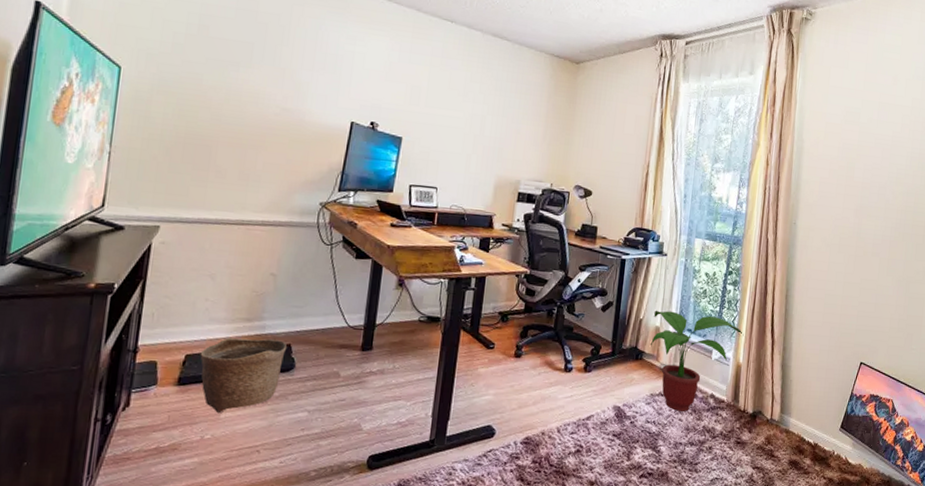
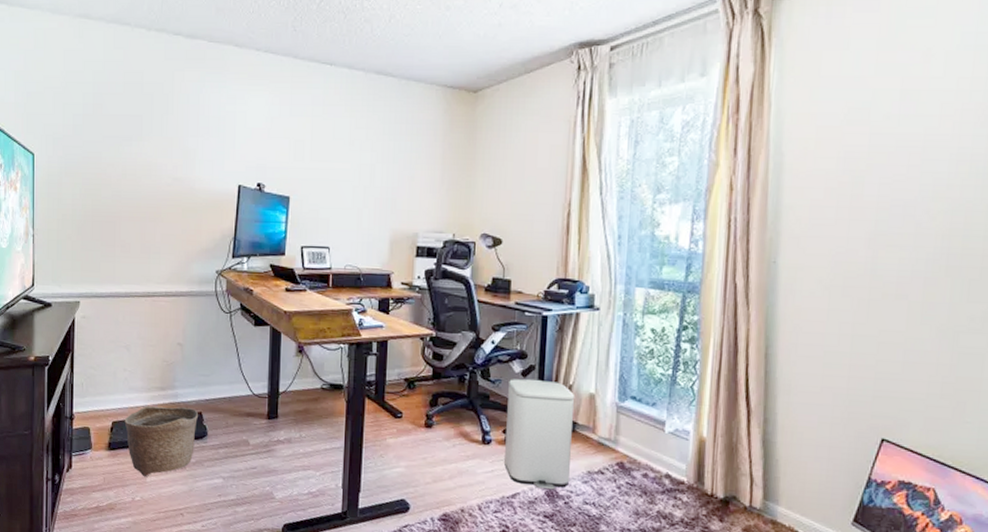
pedal bin: none [582,313,643,412] -> present [504,378,574,490]
potted plant: present [650,310,743,411] -> none [583,374,706,493]

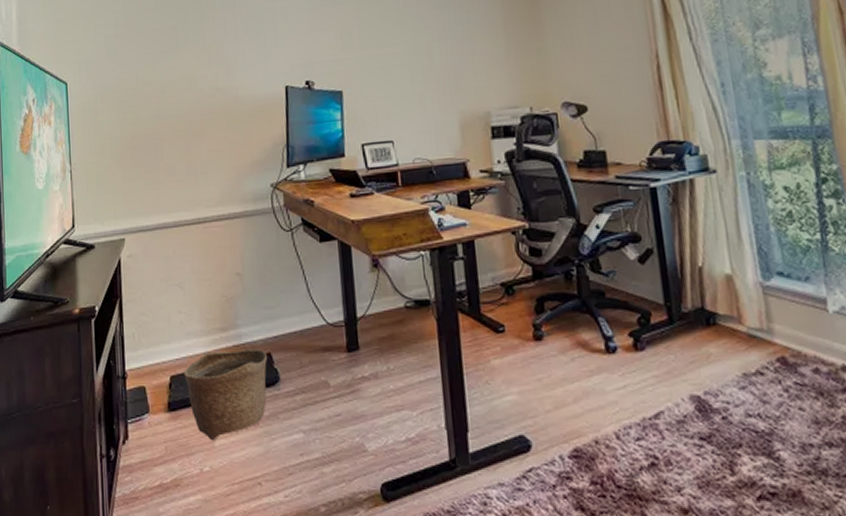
pedal bin: present [504,378,574,490] -> none [625,264,722,403]

